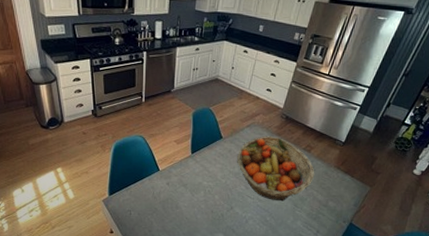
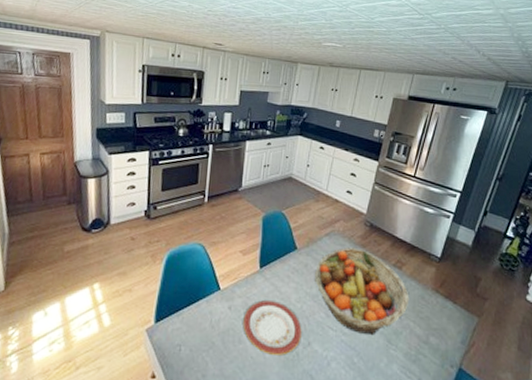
plate: none [179,178,226,216] -> present [243,300,302,355]

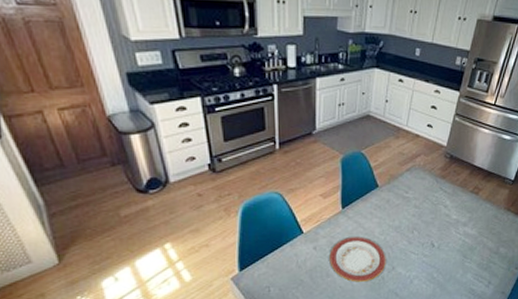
fruit basket: present [315,247,410,336] -> none [397,179,484,254]

